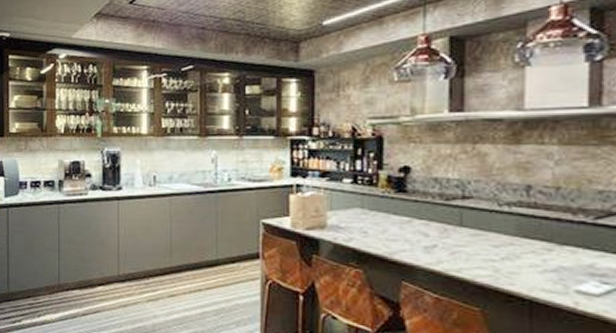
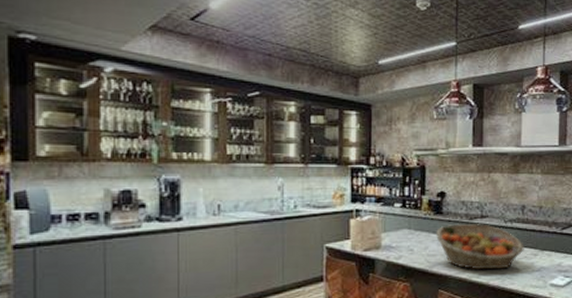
fruit basket: none [398,204,531,265] -> present [436,223,524,270]

